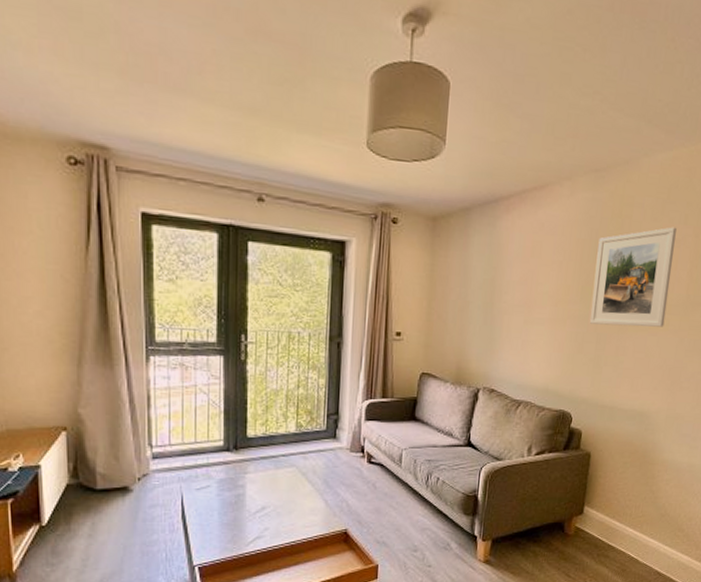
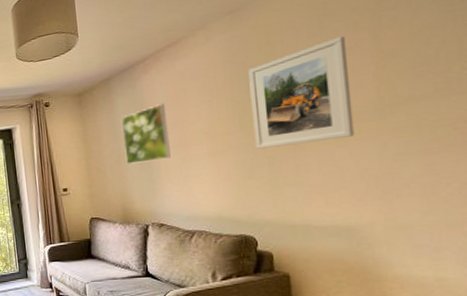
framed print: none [470,253,520,318] -> present [122,104,171,164]

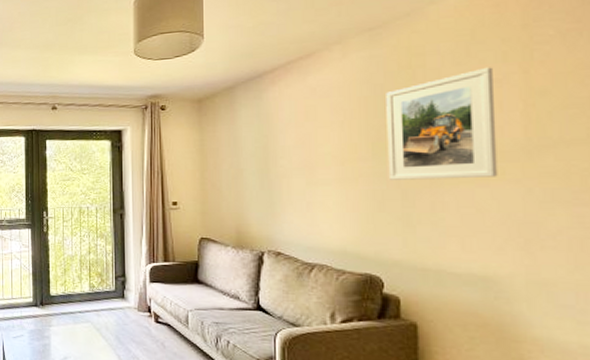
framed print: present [122,104,171,164] -> none [243,120,294,182]

